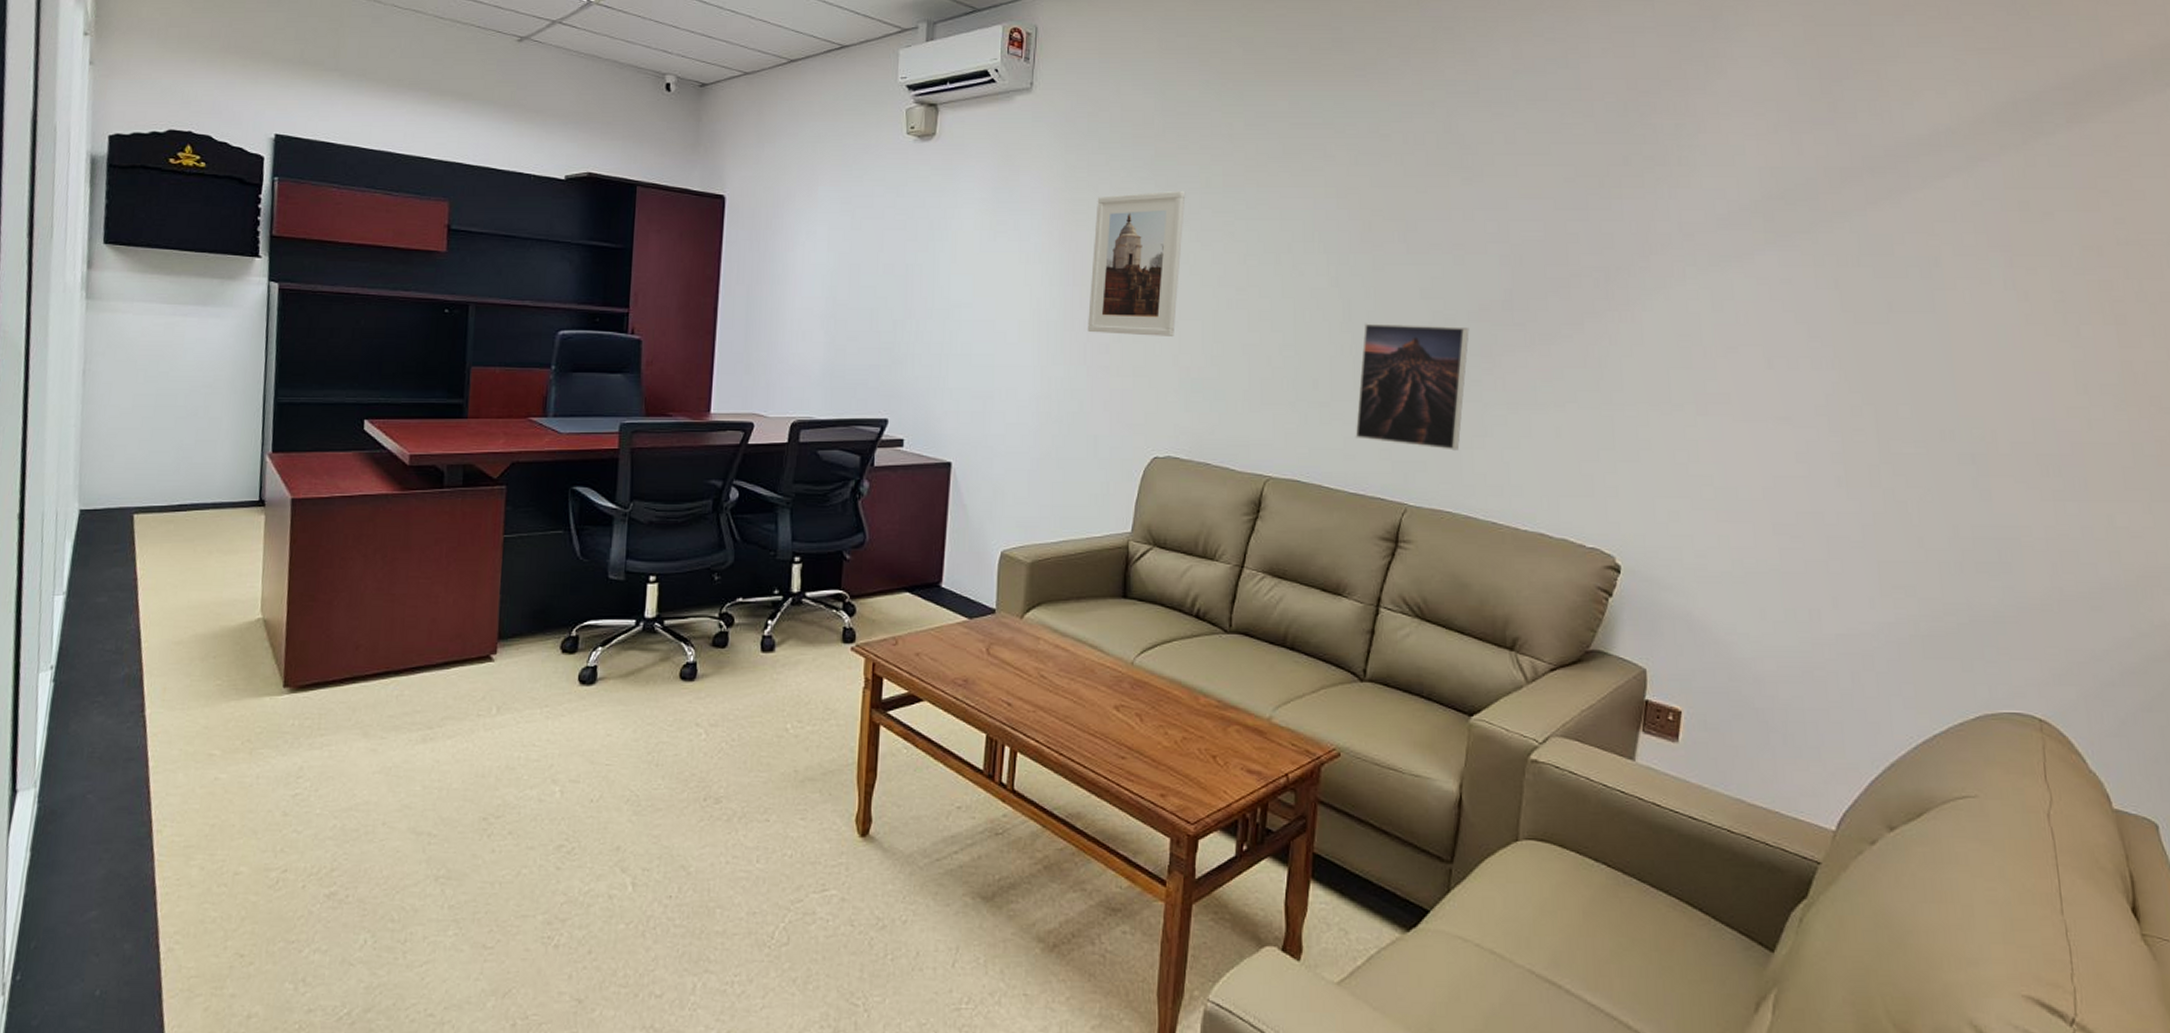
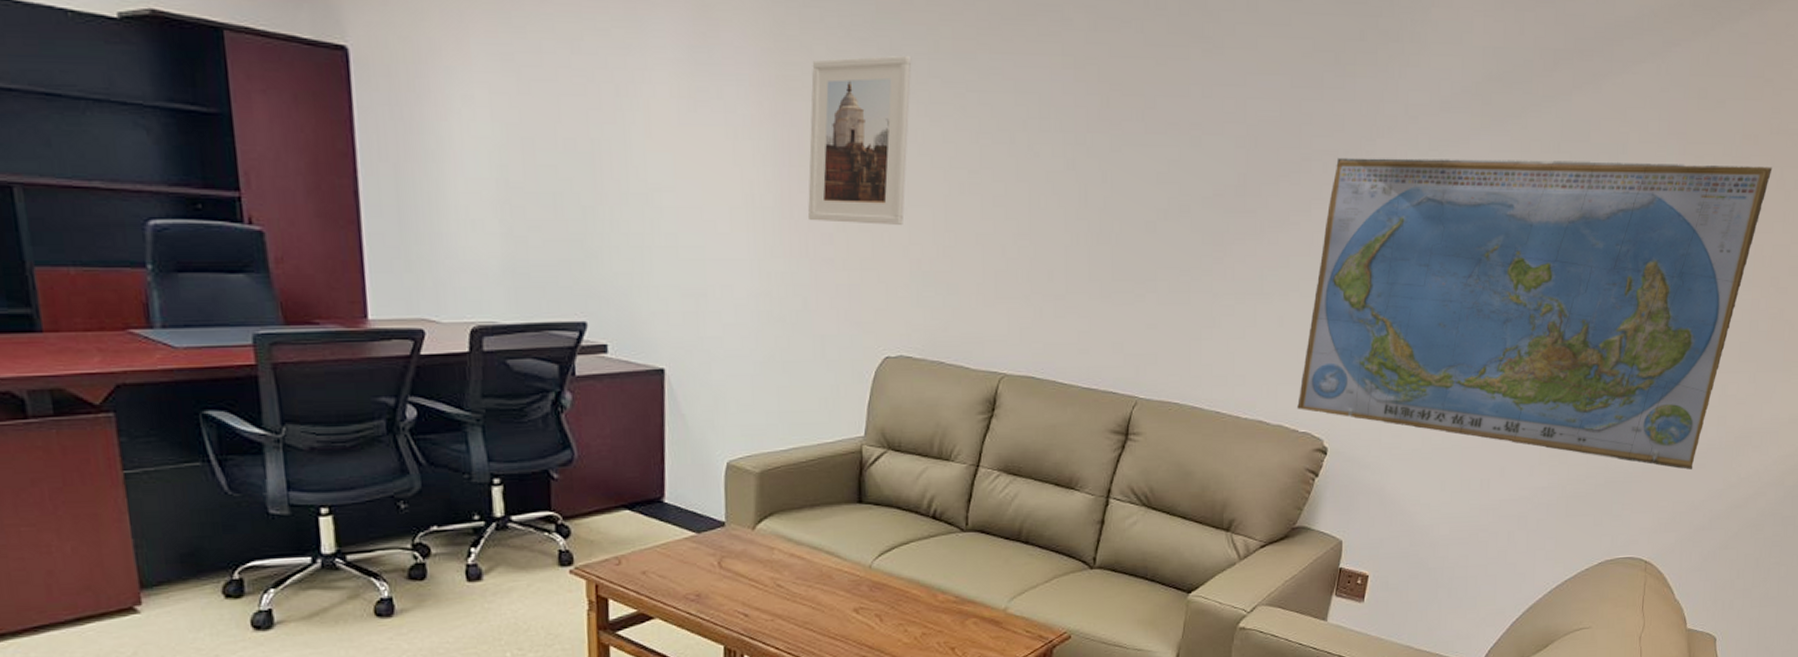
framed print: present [1355,323,1469,451] -> none [1089,210,1203,342]
world map: none [1582,273,2128,612] -> present [1297,157,1773,470]

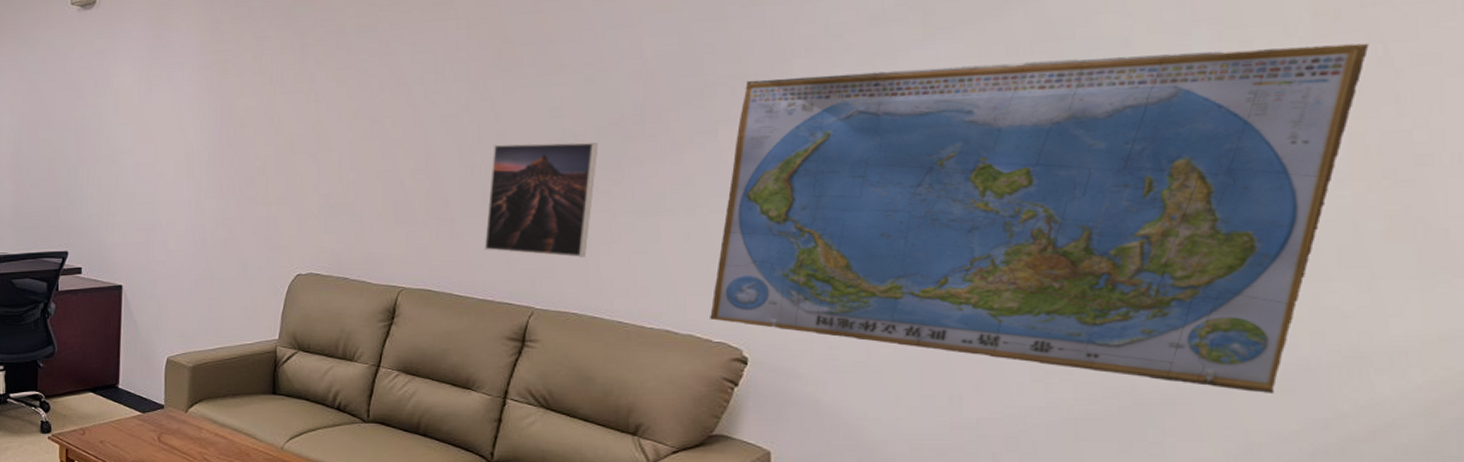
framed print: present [807,55,912,225] -> none [234,34,322,169]
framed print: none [1089,210,1203,342] -> present [484,142,599,258]

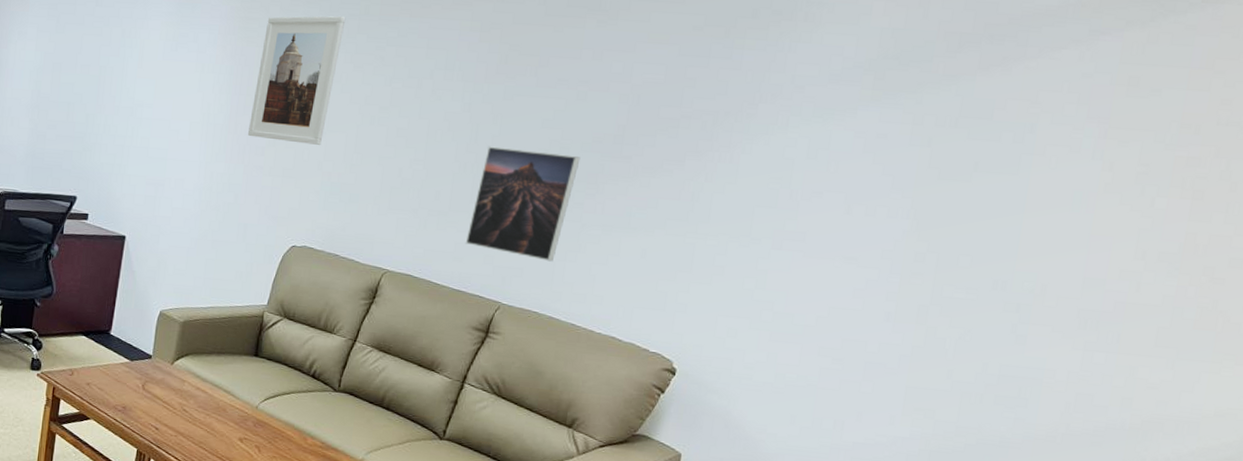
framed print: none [234,34,322,169] -> present [247,15,346,145]
world map: present [710,43,1370,393] -> none [651,117,1217,446]

